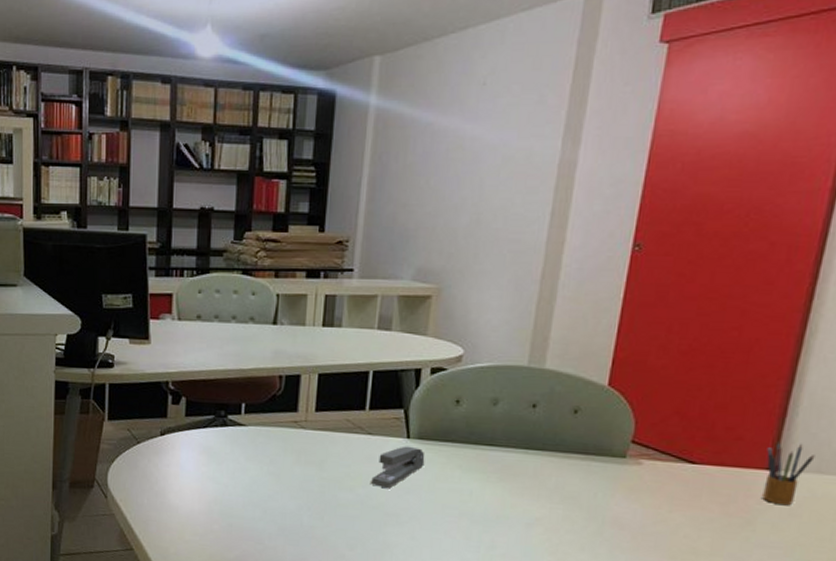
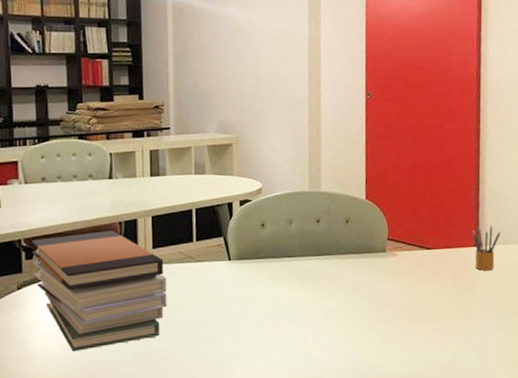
book stack: none [178,383,328,512] -> present [31,230,167,352]
stapler: present [371,446,425,489] -> none [205,266,245,306]

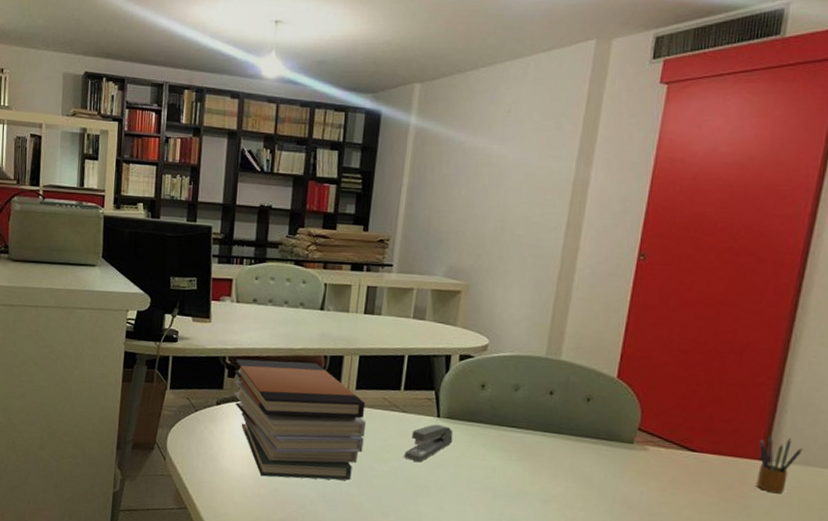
stapler: none [205,266,245,306] -> present [404,424,453,463]

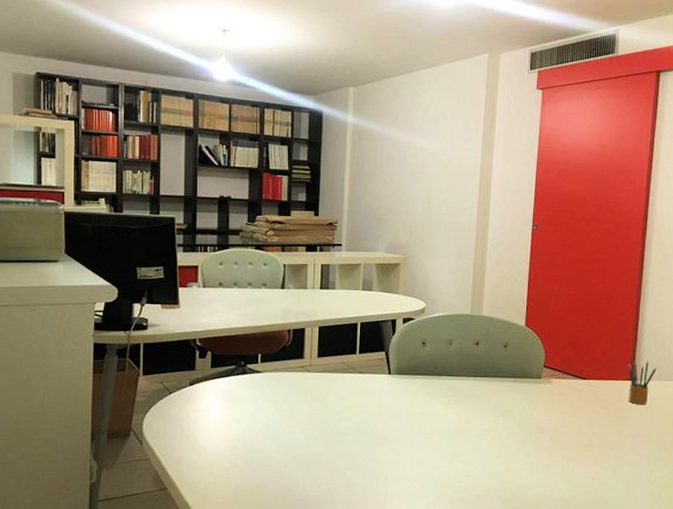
book stack: present [233,359,367,481] -> none [205,337,329,448]
stapler: present [404,424,453,463] -> none [363,380,403,416]

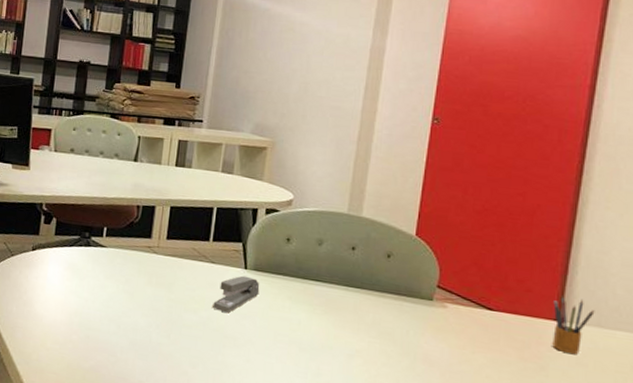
stapler: none [363,380,403,416] -> present [212,275,260,314]

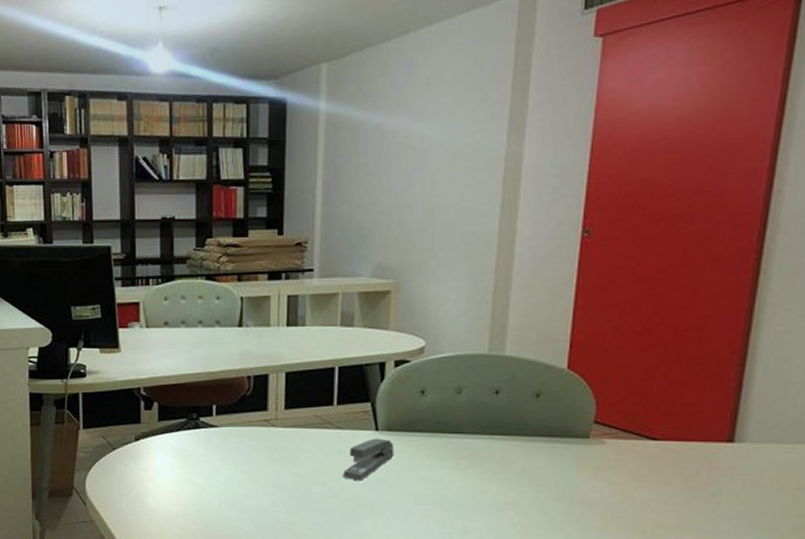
pencil box: present [552,294,595,355] -> none [725,413,773,476]

